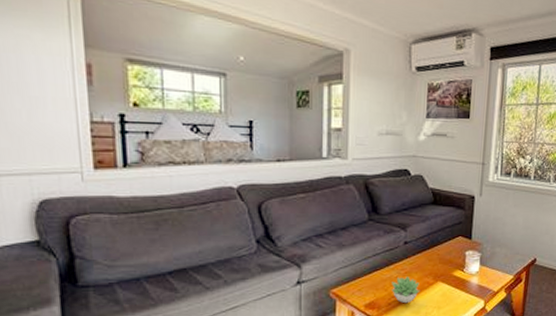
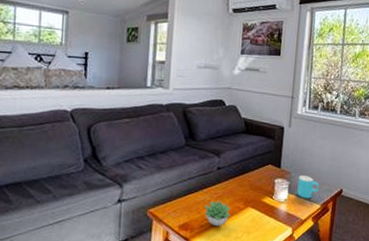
cup: none [489,246,512,270] -> present [297,175,319,199]

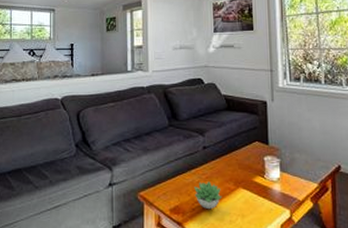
cup: present [297,175,319,199] -> none [289,152,313,177]

